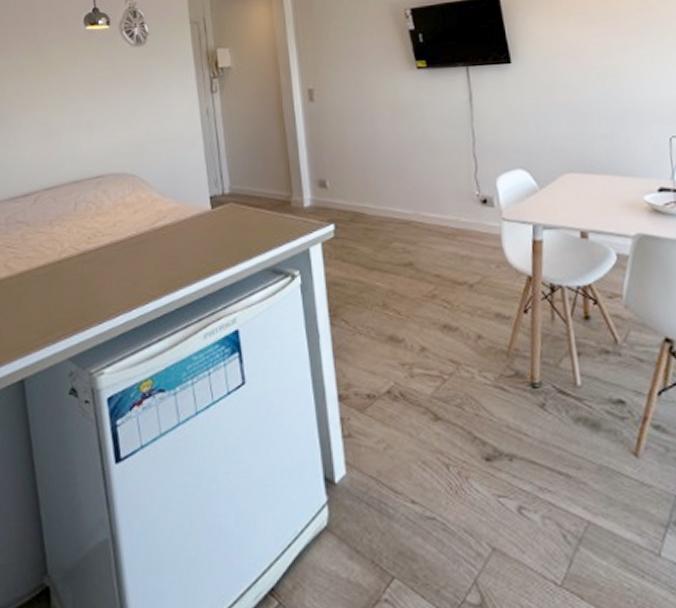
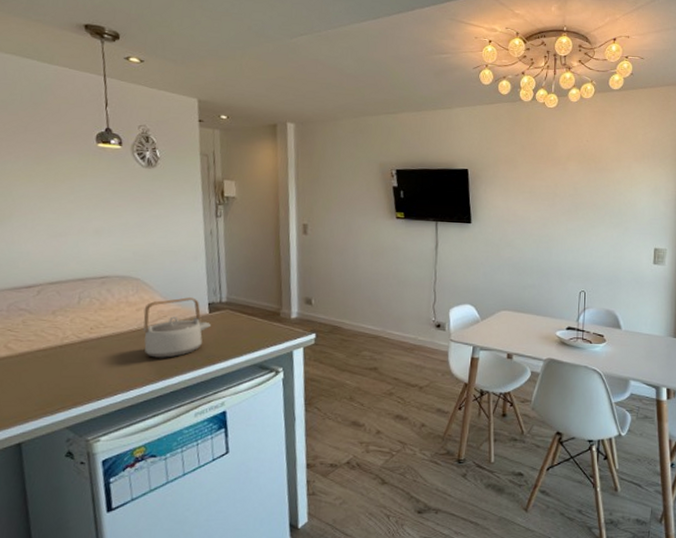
teapot: none [142,191,215,268] -> present [143,297,212,358]

